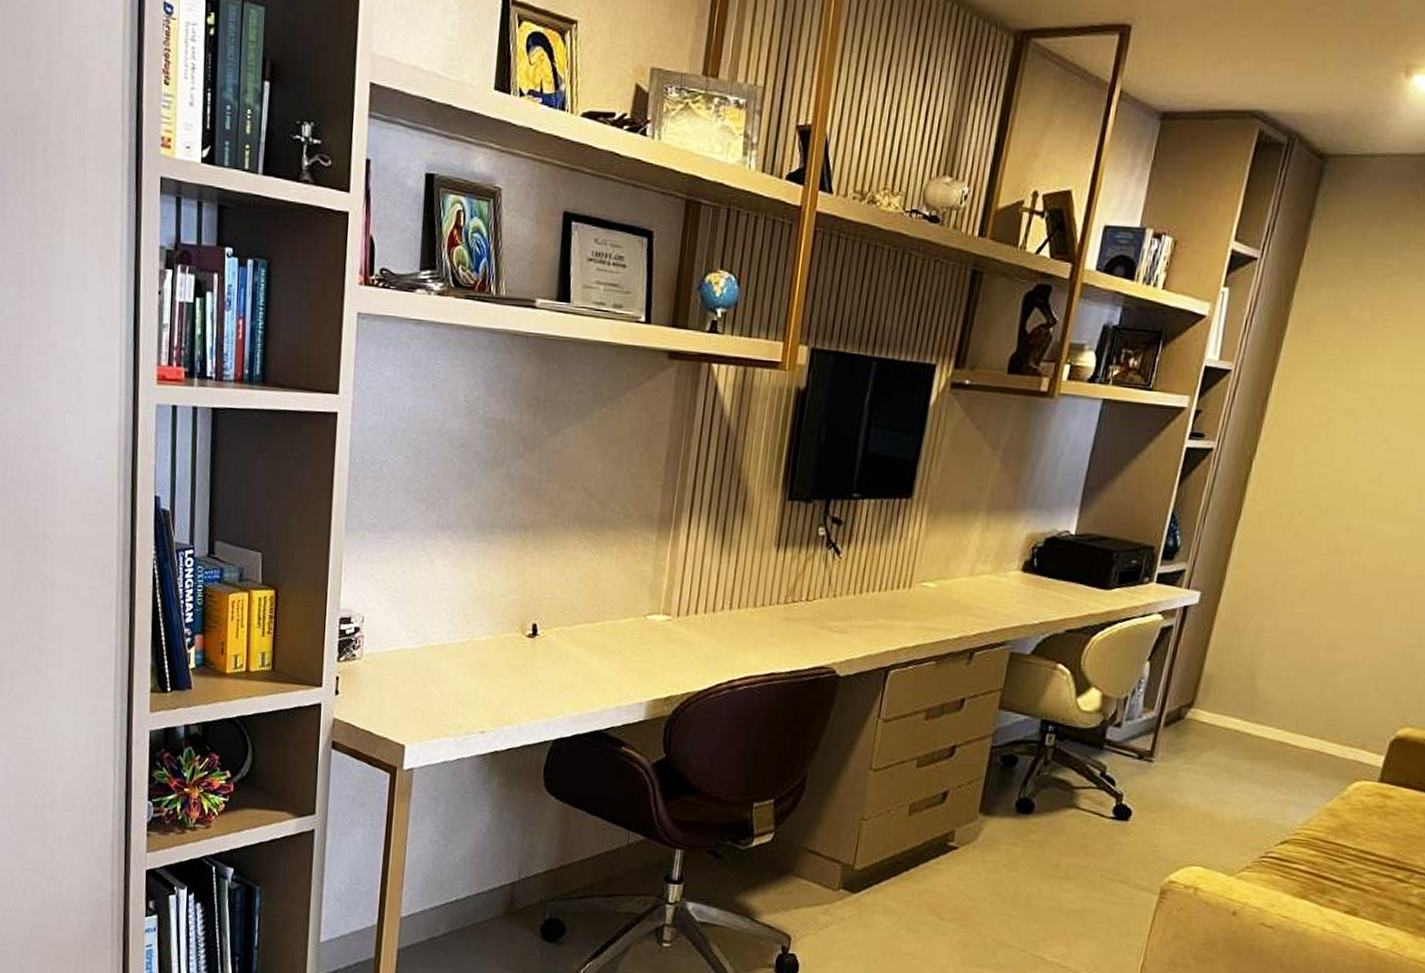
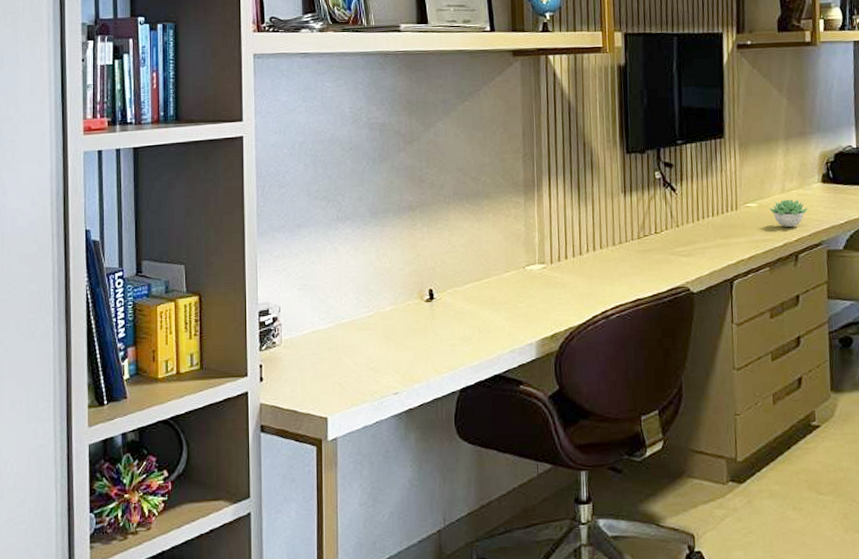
succulent plant: none [950,584,999,619] -> present [769,199,809,228]

